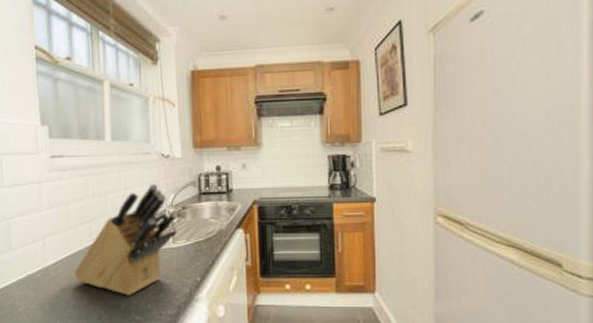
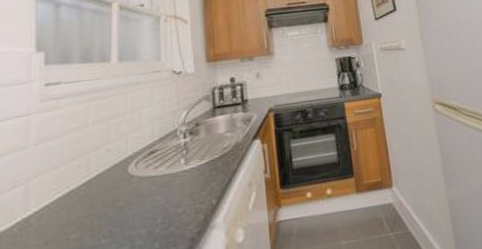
knife block: present [74,183,177,295] -> none [63,102,190,236]

